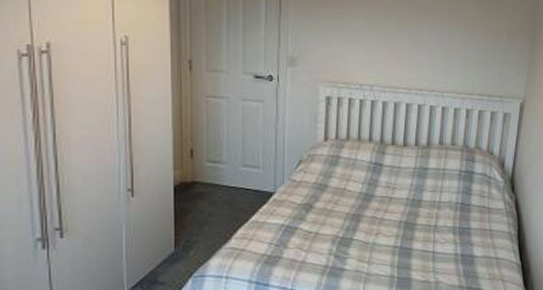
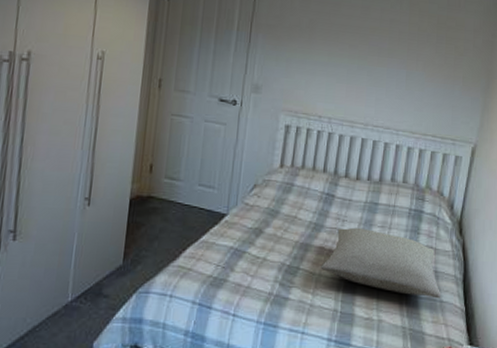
pillow: none [374,194,497,256] -> present [321,227,441,299]

